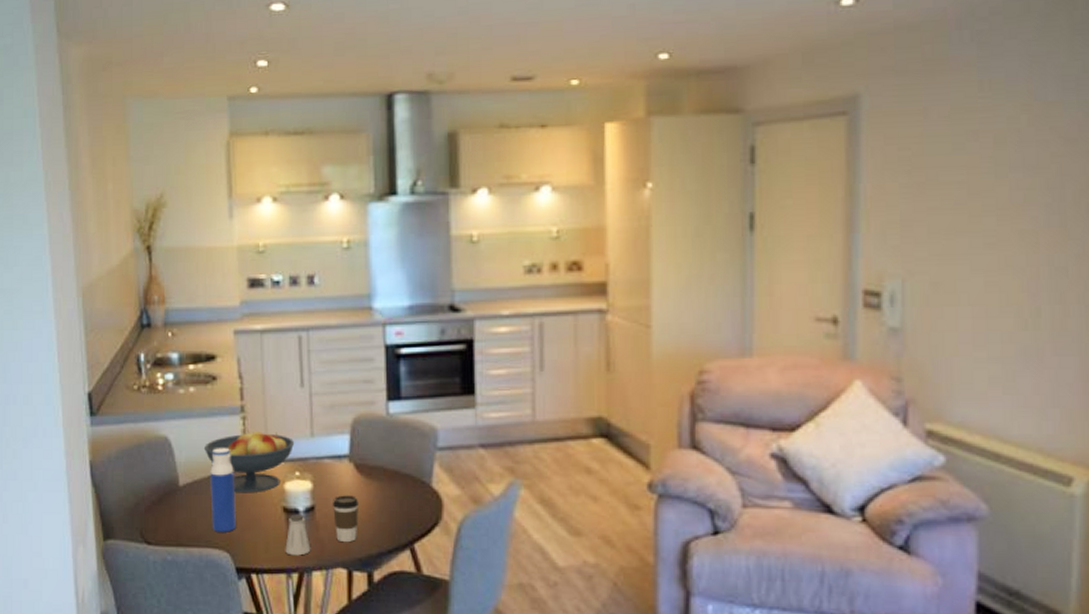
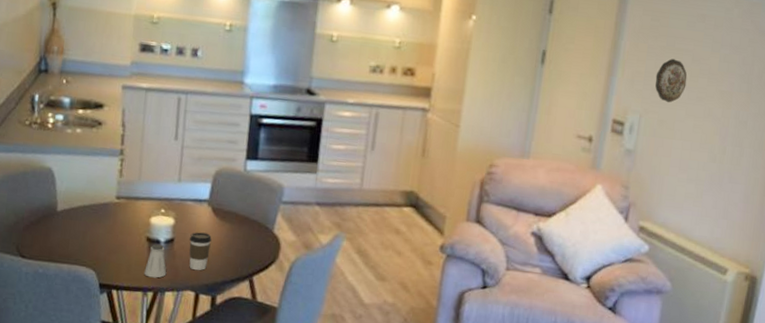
fruit bowl: present [203,429,295,493] -> none [83,169,164,223]
water bottle: present [210,448,236,532] -> none [82,182,108,254]
decorative plate: none [917,197,965,258] -> present [655,58,687,103]

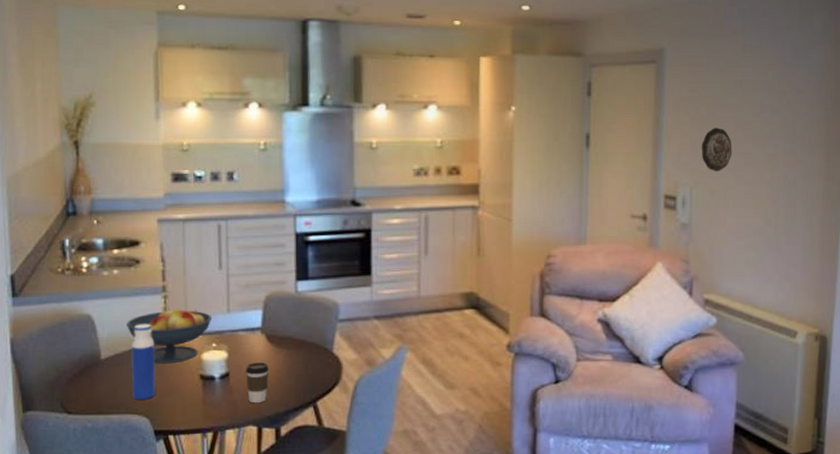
water bottle: none [82,182,108,254] -> present [131,324,156,400]
fruit bowl: none [83,169,164,223] -> present [125,306,213,364]
saltshaker: present [144,244,167,278] -> none [201,381,225,417]

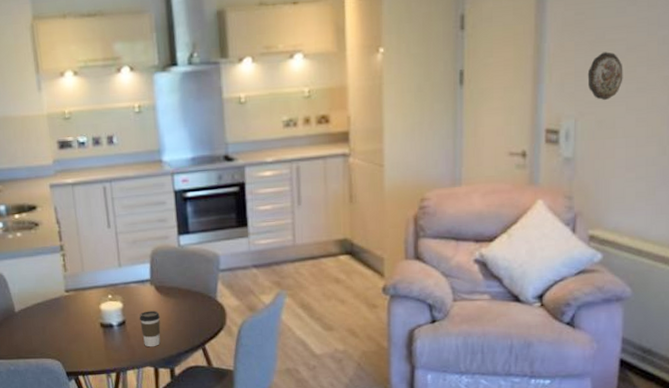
fruit bowl: present [125,306,213,364] -> none [32,263,106,315]
water bottle: present [131,324,156,400] -> none [39,280,64,346]

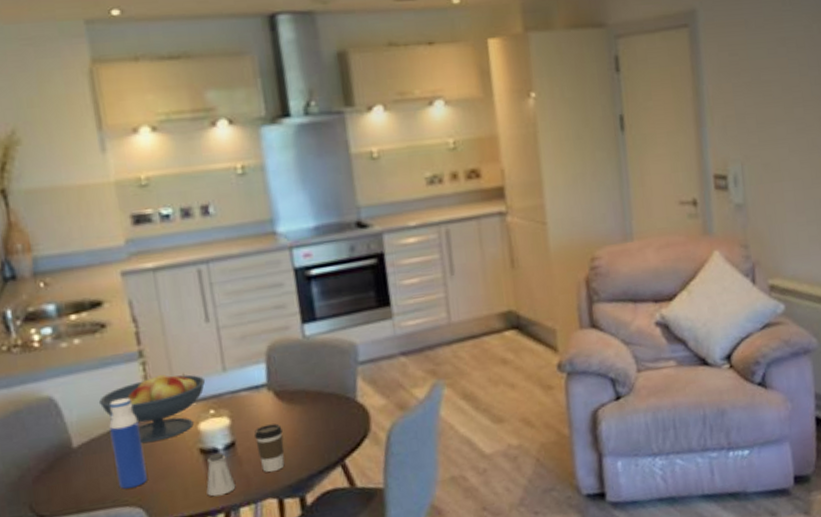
fruit bowl: none [32,263,106,315] -> present [98,372,206,444]
water bottle: none [39,280,64,346] -> present [109,398,147,489]
saltshaker: none [104,328,125,360] -> present [206,452,236,497]
decorative plate: present [587,52,623,101] -> none [748,93,783,143]

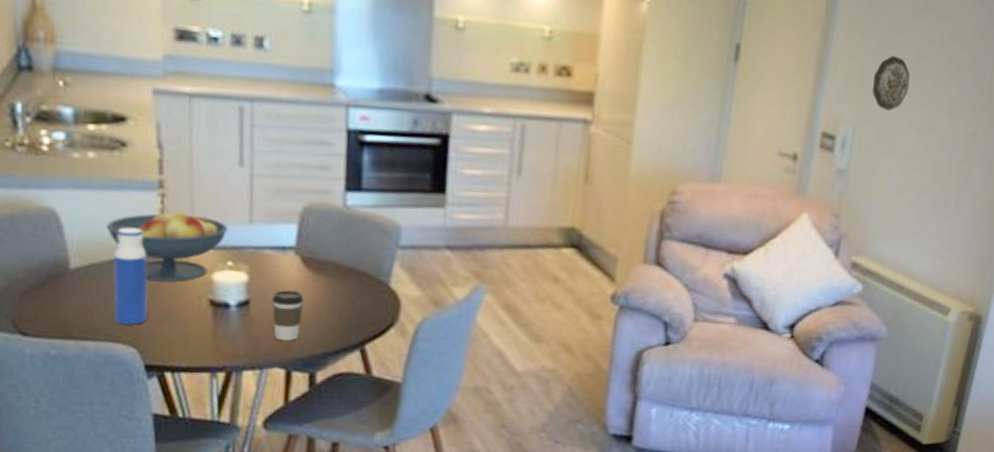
saltshaker: present [206,452,236,497] -> none [210,308,243,354]
decorative plate: none [748,93,783,143] -> present [872,55,910,112]

